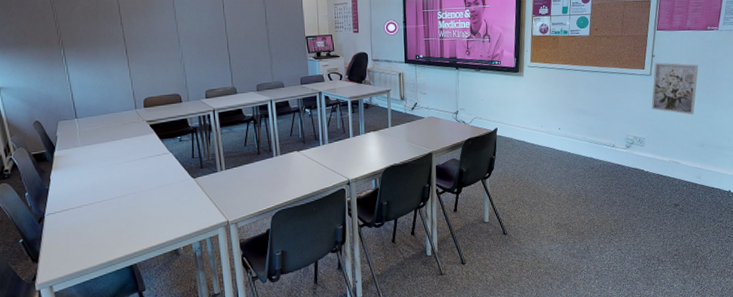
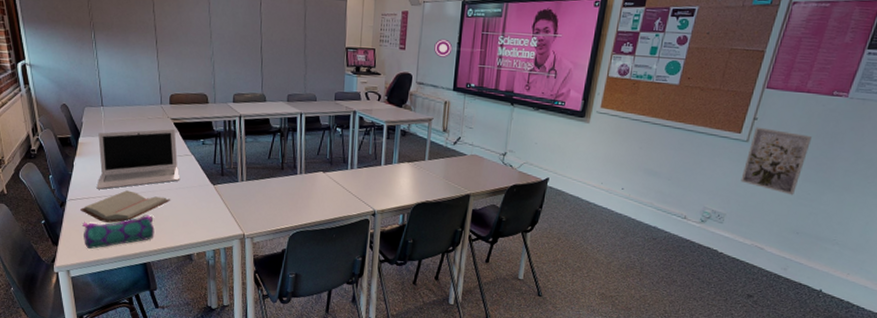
paperback book: none [60,196,152,231] -> present [80,190,170,223]
pencil case: none [63,217,139,261] -> present [83,215,155,250]
laptop: none [74,130,161,199] -> present [96,128,181,190]

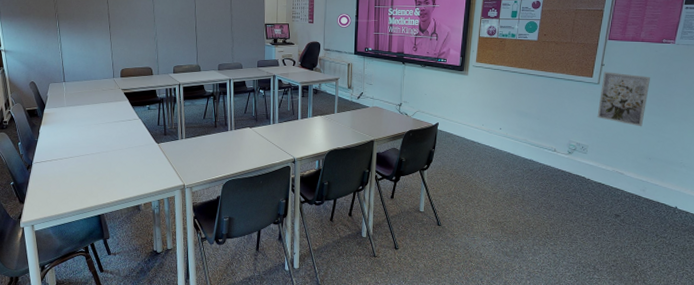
paperback book: present [80,190,170,223] -> none [44,152,121,181]
pencil case: present [83,215,155,250] -> none [46,172,108,206]
laptop: present [96,128,181,190] -> none [58,97,130,152]

